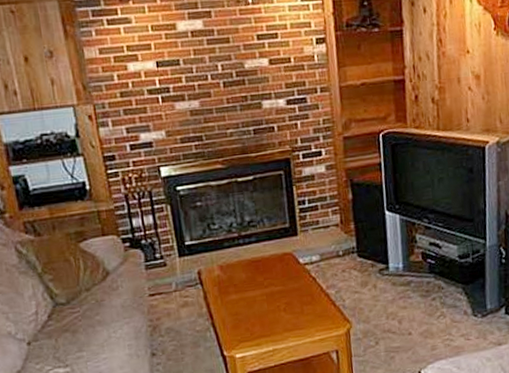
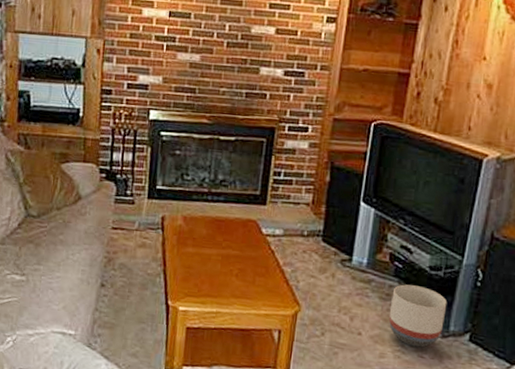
planter: none [431,275,481,333] -> present [388,284,448,348]

